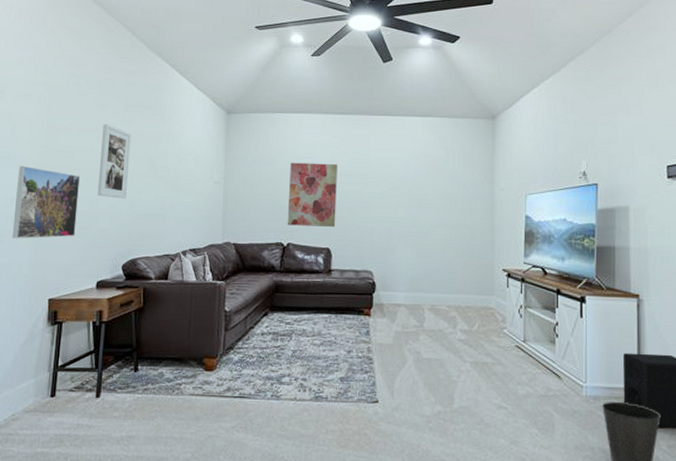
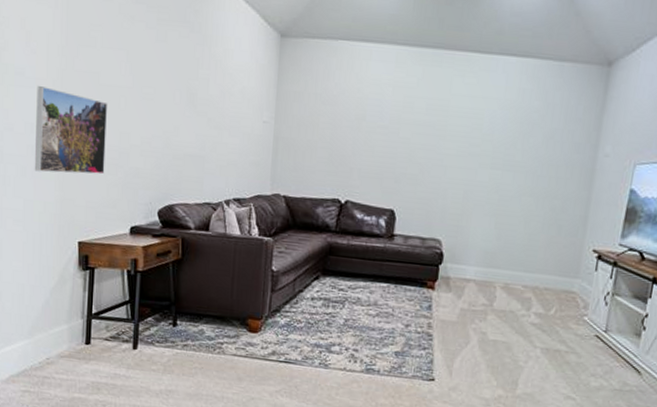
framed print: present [97,124,132,199] -> none [128,40,166,134]
wall art: present [287,162,338,227] -> none [346,104,411,186]

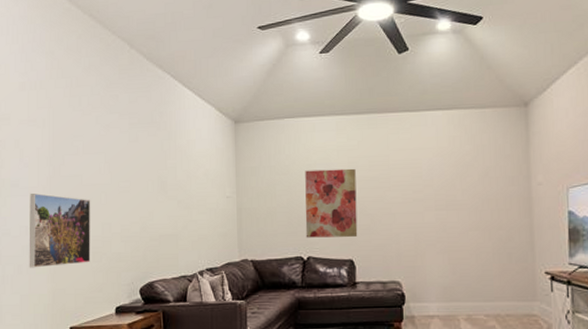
wall art: none [346,104,411,186] -> present [305,168,358,238]

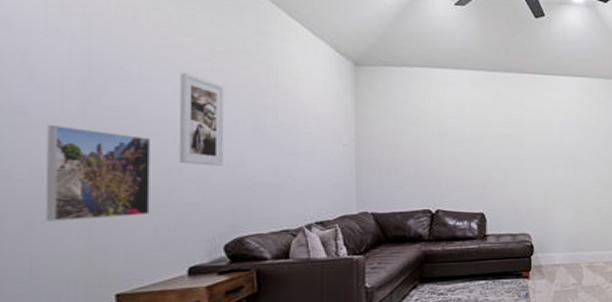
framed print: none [108,144,139,221] -> present [179,72,225,166]
wall art: present [305,168,358,238] -> none [434,122,490,191]

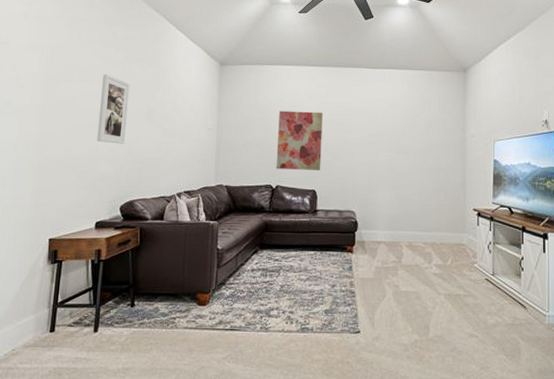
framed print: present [45,126,151,222] -> none [14,113,81,182]
wall art: none [434,122,490,191] -> present [276,111,323,170]

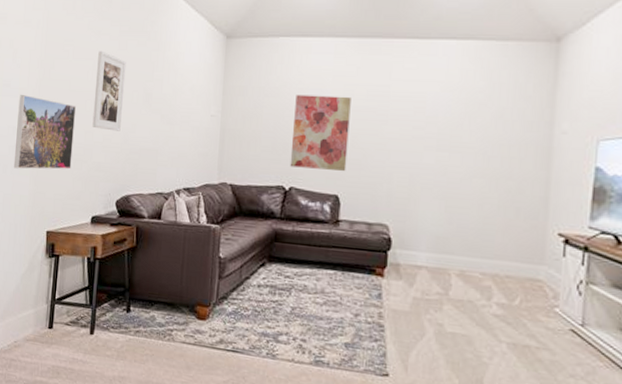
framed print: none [14,113,81,182] -> present [13,95,77,170]

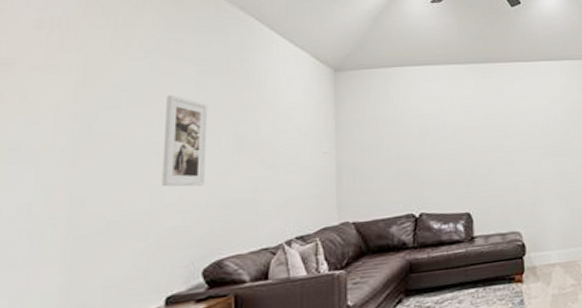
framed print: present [13,95,77,170] -> none [29,158,136,259]
wall art: present [290,94,351,171] -> none [416,117,475,193]

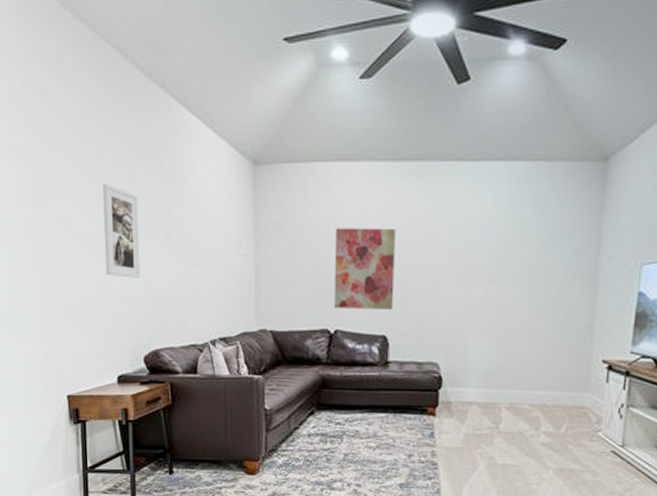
wall art: none [416,117,475,193] -> present [333,228,396,309]

